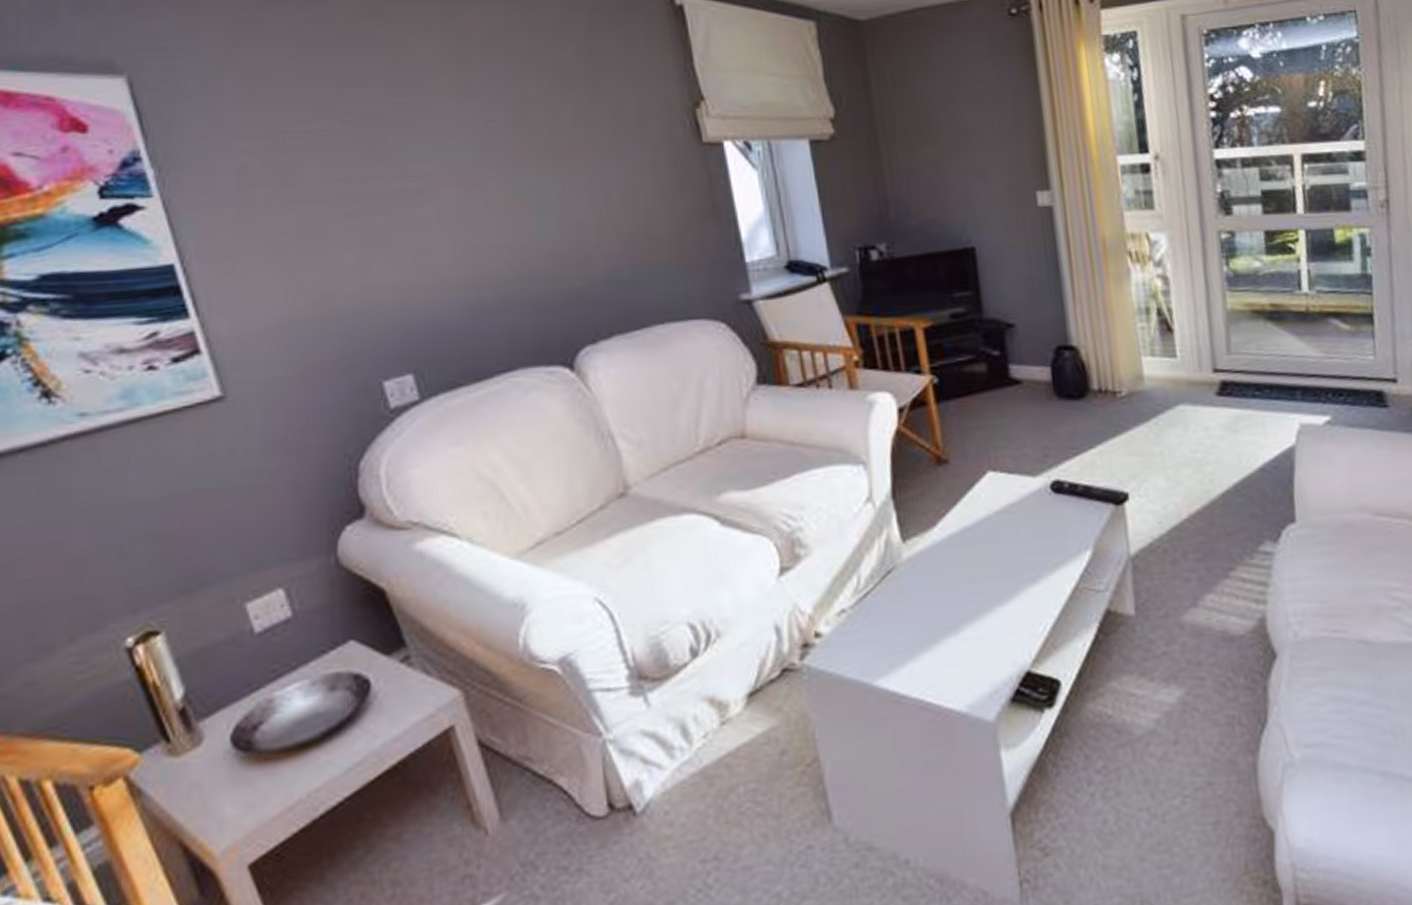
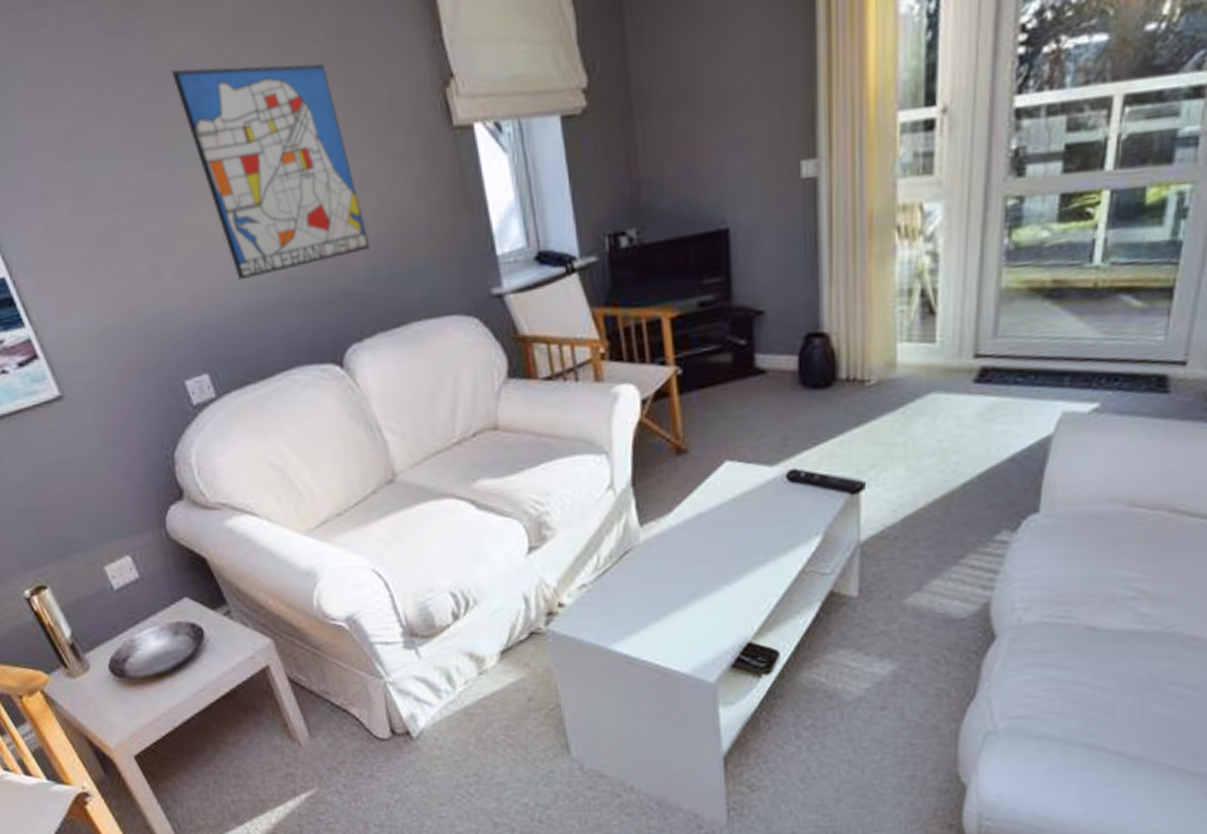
wall art: none [408,73,611,277] -> present [172,64,371,281]

